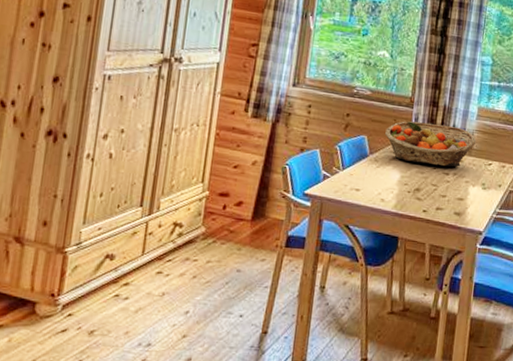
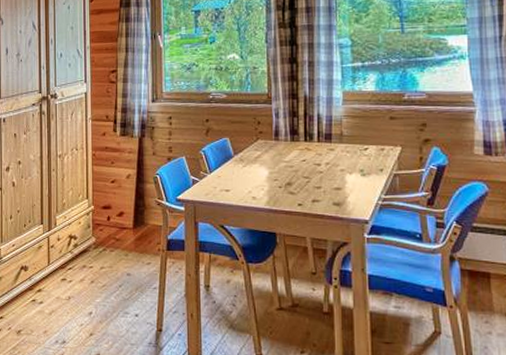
fruit basket: present [385,121,477,167] -> none [247,115,346,158]

